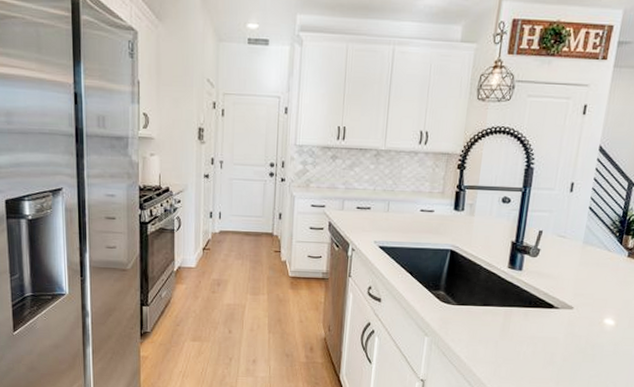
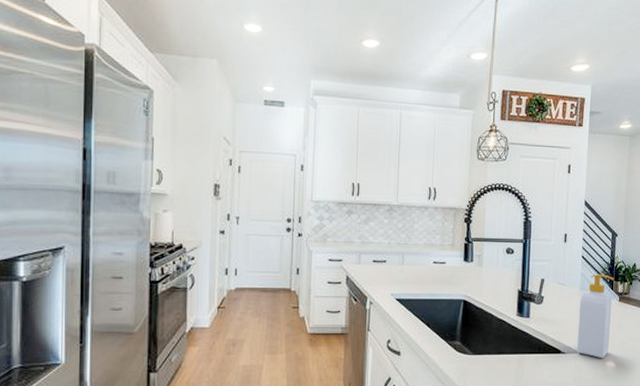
soap bottle: none [572,227,625,316] -> present [577,274,615,359]

